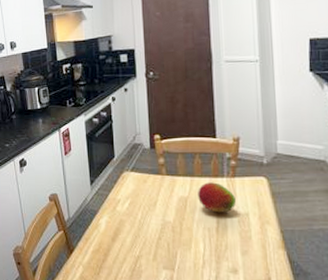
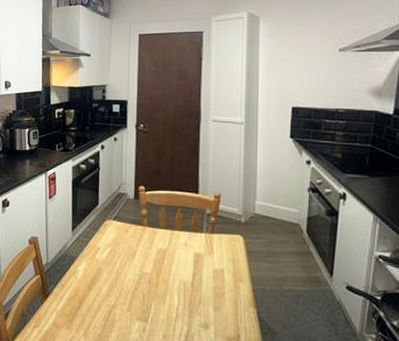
fruit: present [198,182,236,213] -> none [176,236,212,268]

